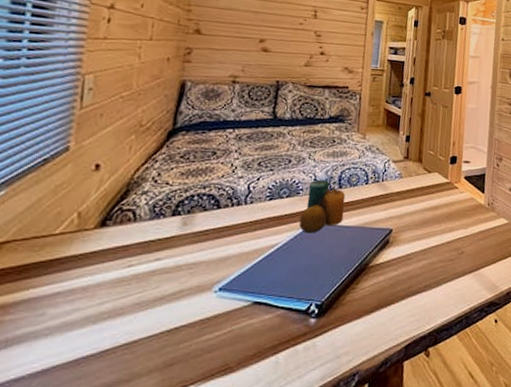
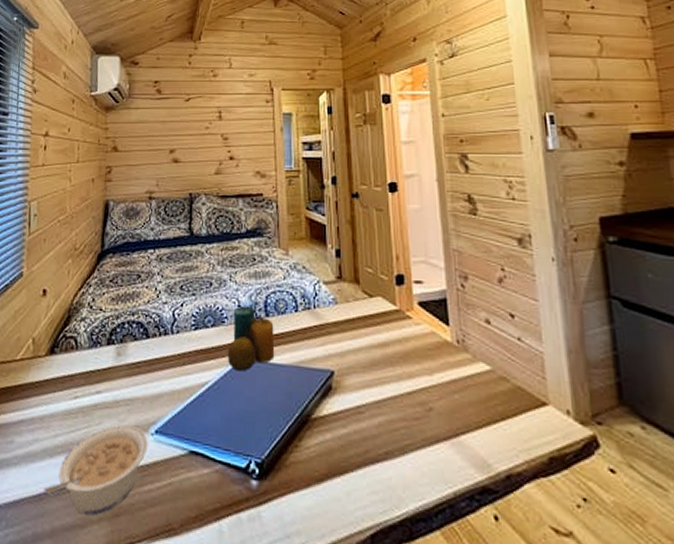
legume: none [83,286,211,370] -> present [44,424,149,516]

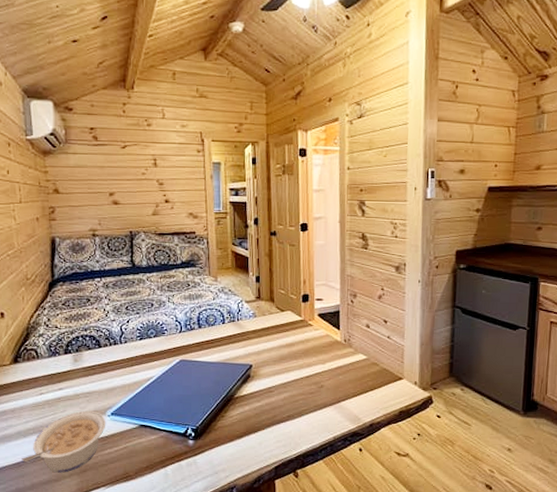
candle: present [228,306,275,372] -> none [169,321,206,368]

